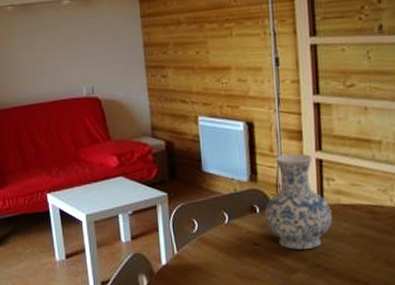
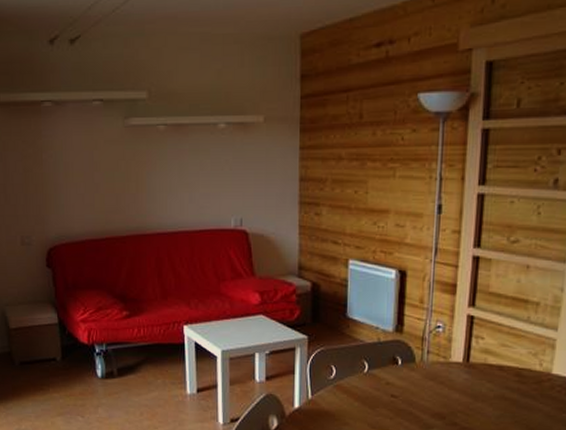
vase: present [264,153,333,251] -> none [406,307,478,407]

